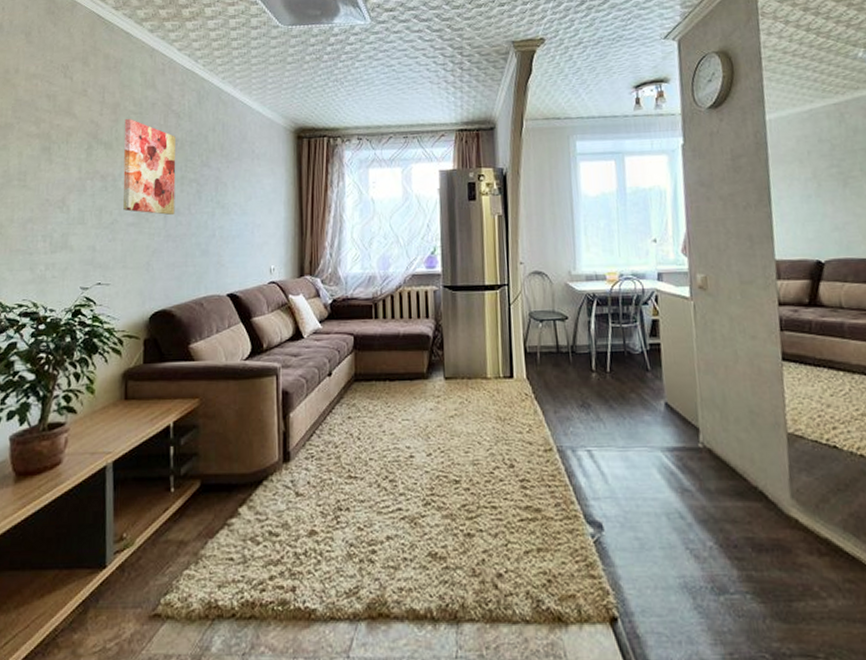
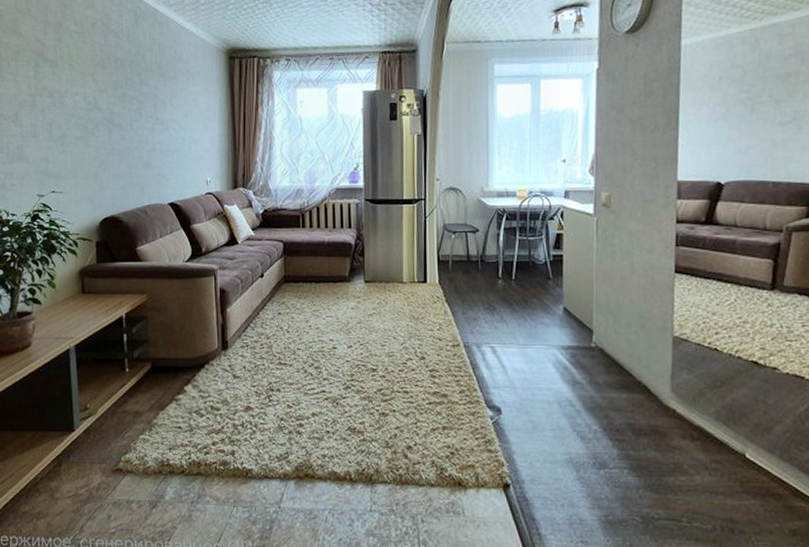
wall art: present [123,118,176,216] -> none [67,37,118,131]

